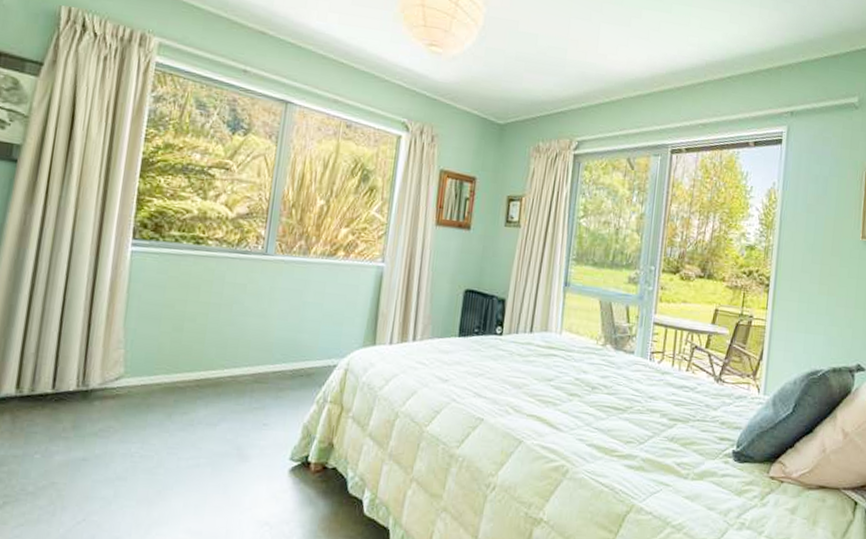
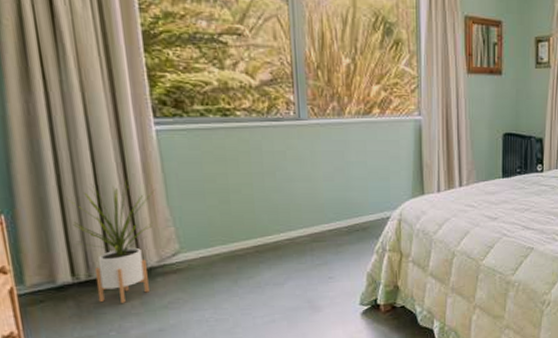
house plant: none [29,296,117,424] -> present [68,180,156,303]

